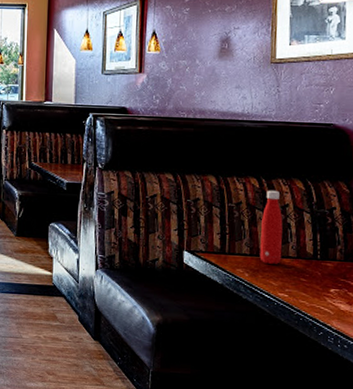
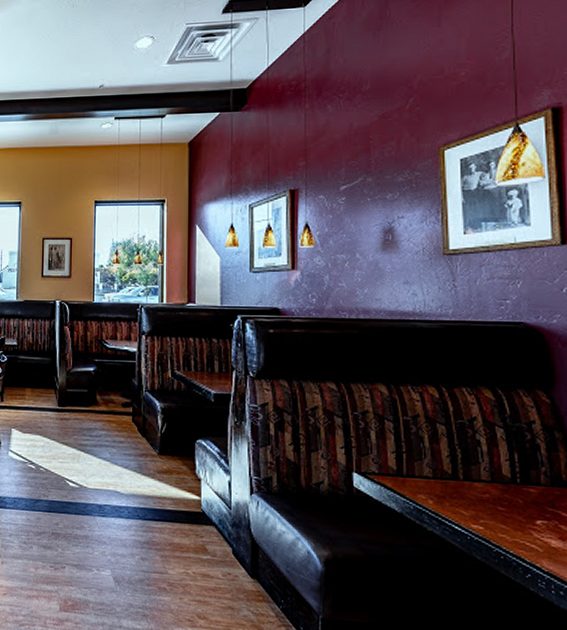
bottle: present [259,190,283,264] -> none [445,400,473,489]

